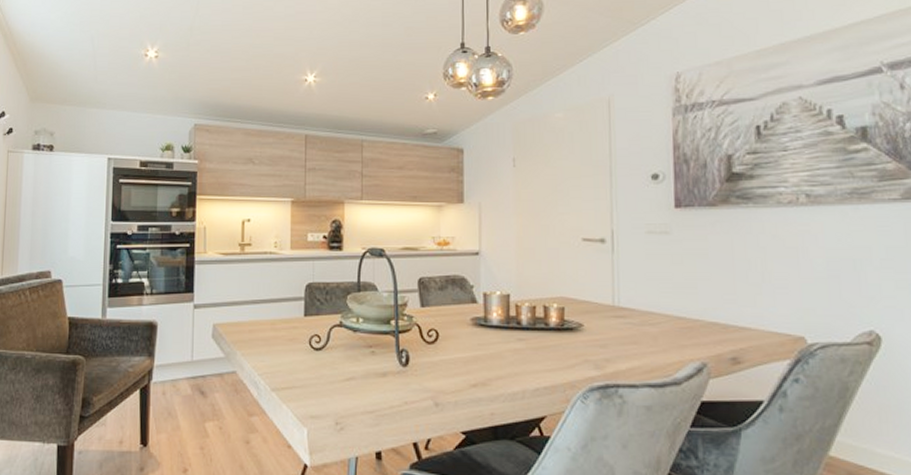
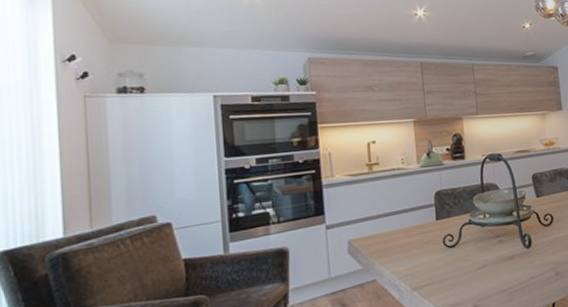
kettle: none [292,224,320,254] -> present [419,139,445,168]

